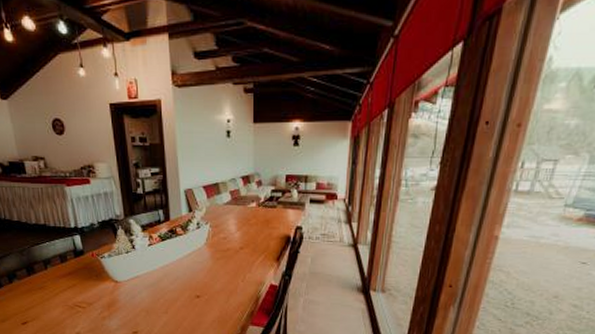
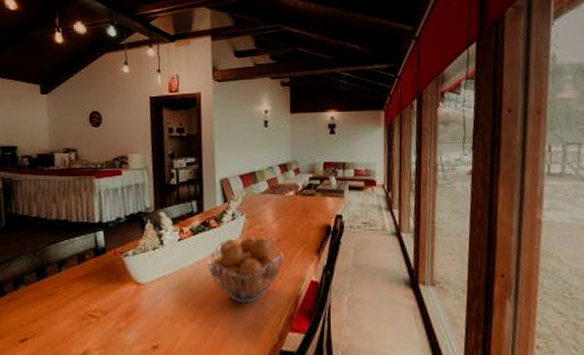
fruit basket: none [176,244,246,301] -> present [208,236,284,303]

